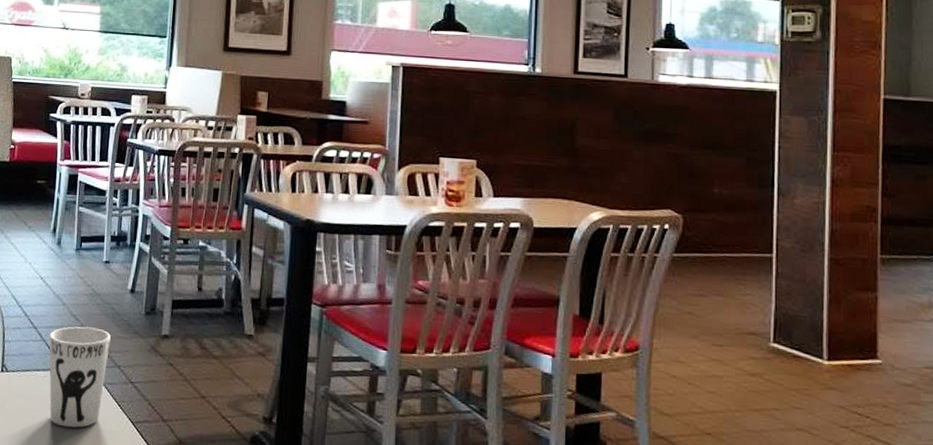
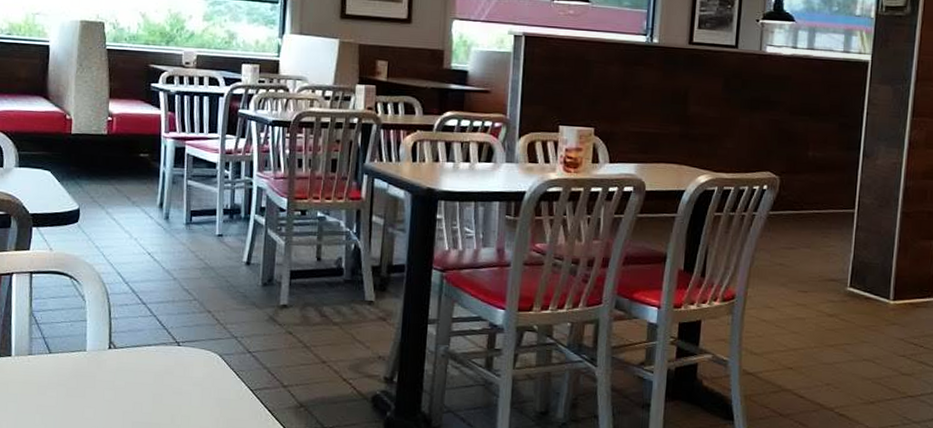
cup: present [49,326,111,428] -> none [160,300,226,399]

